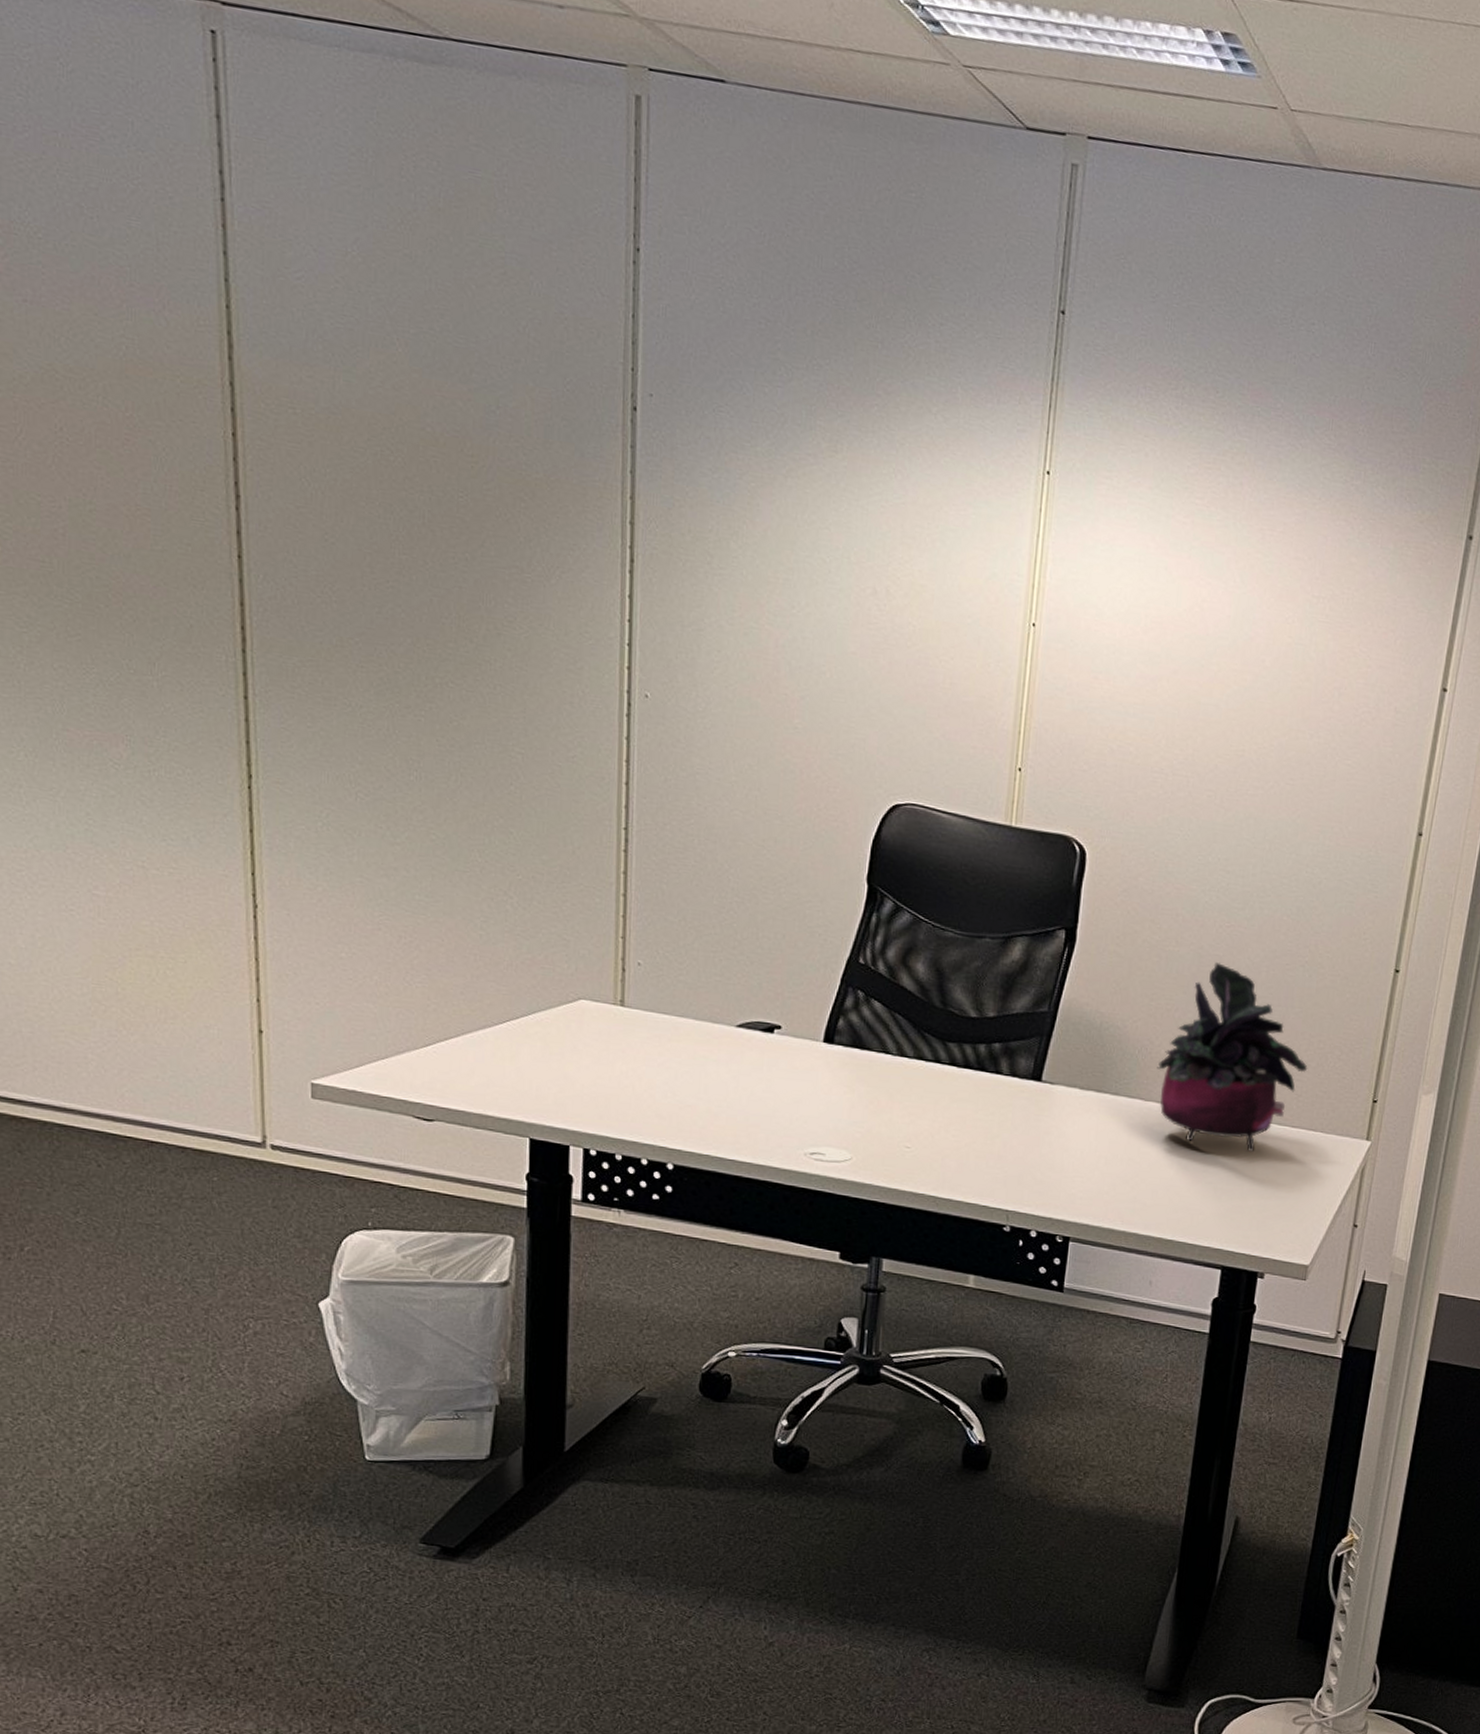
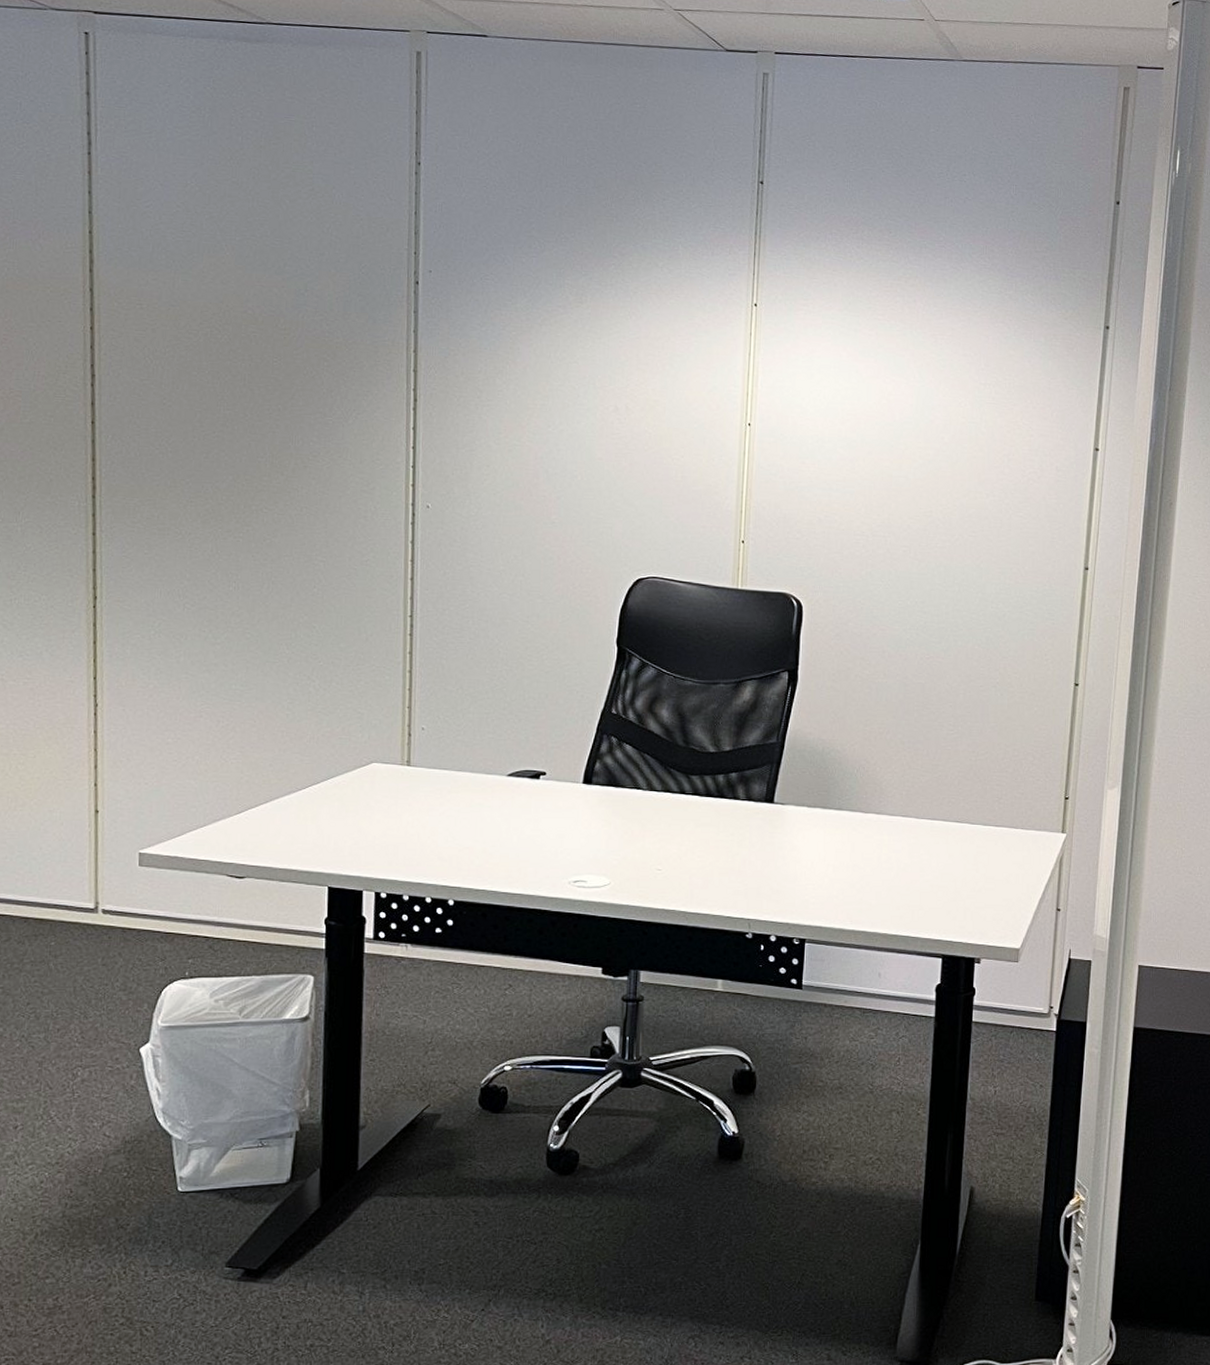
potted plant: present [1157,961,1308,1152] -> none [874,688,1006,851]

